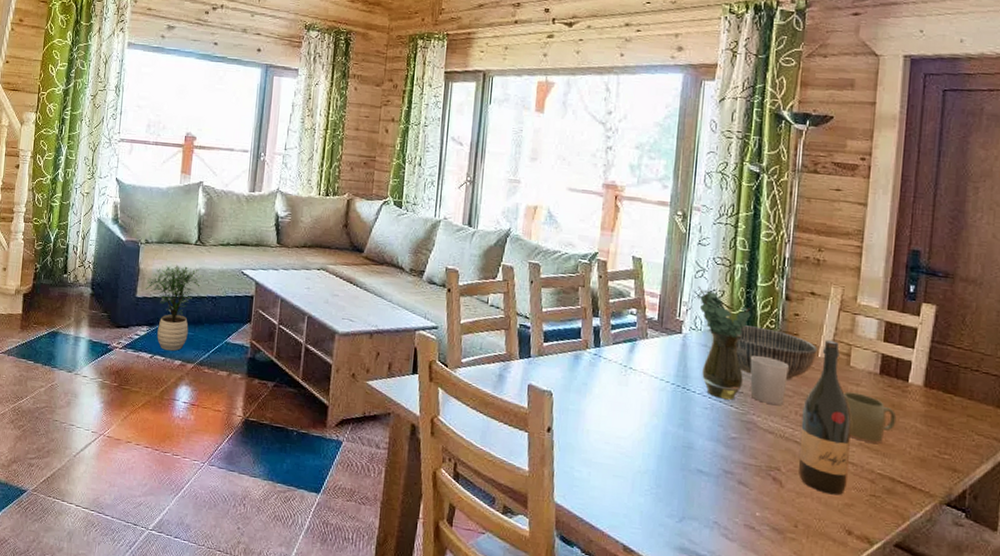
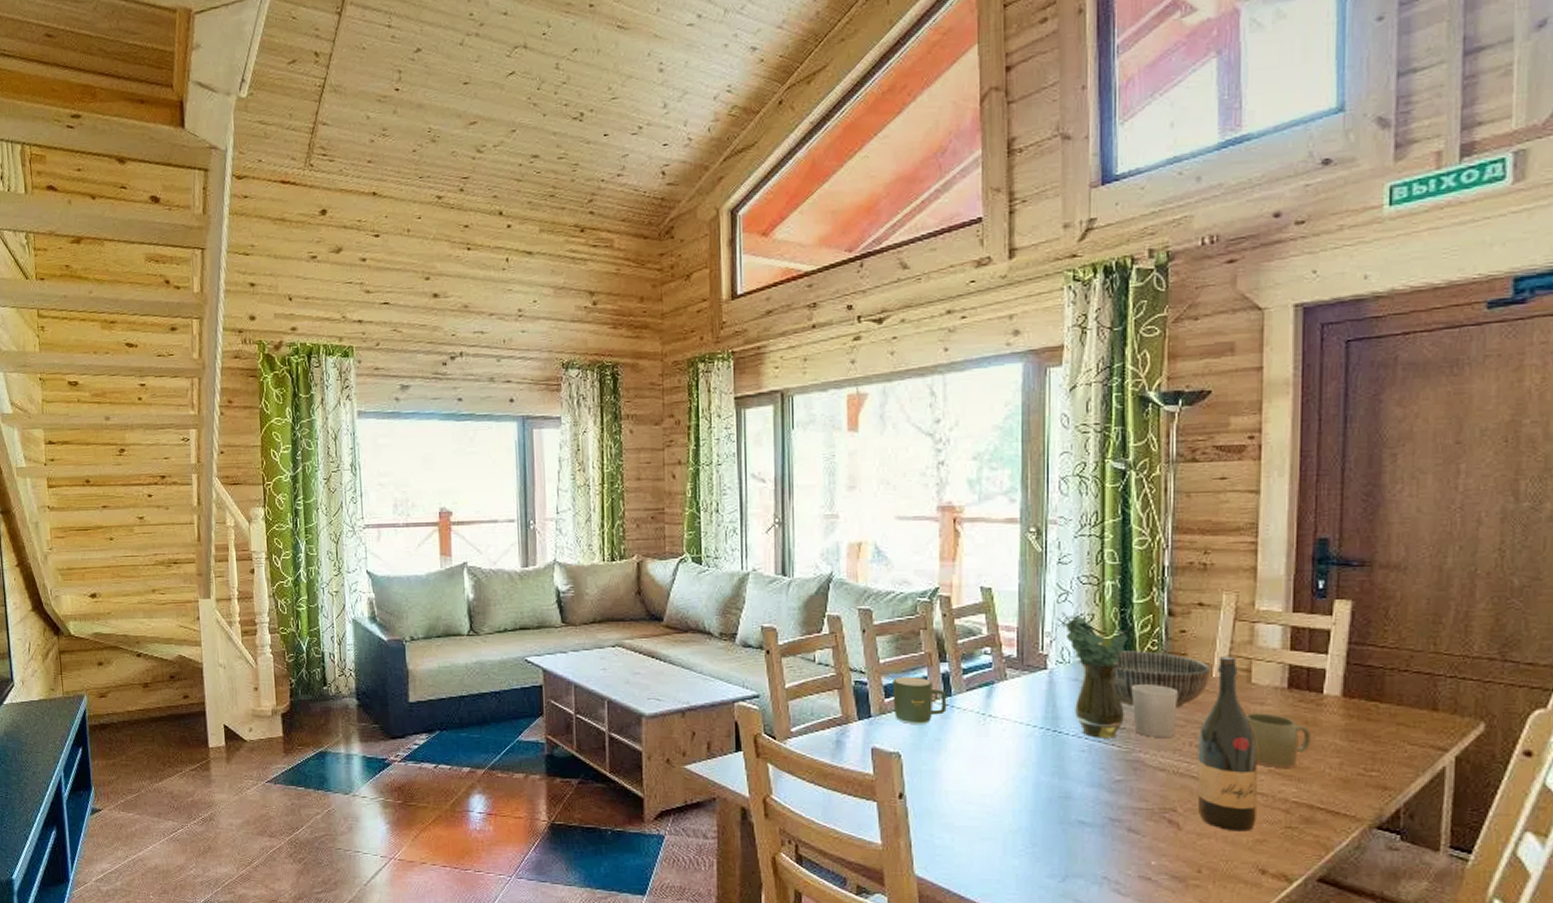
potted plant: present [145,264,204,351] -> none [417,660,482,758]
mug: none [550,325,596,369] -> present [892,676,947,725]

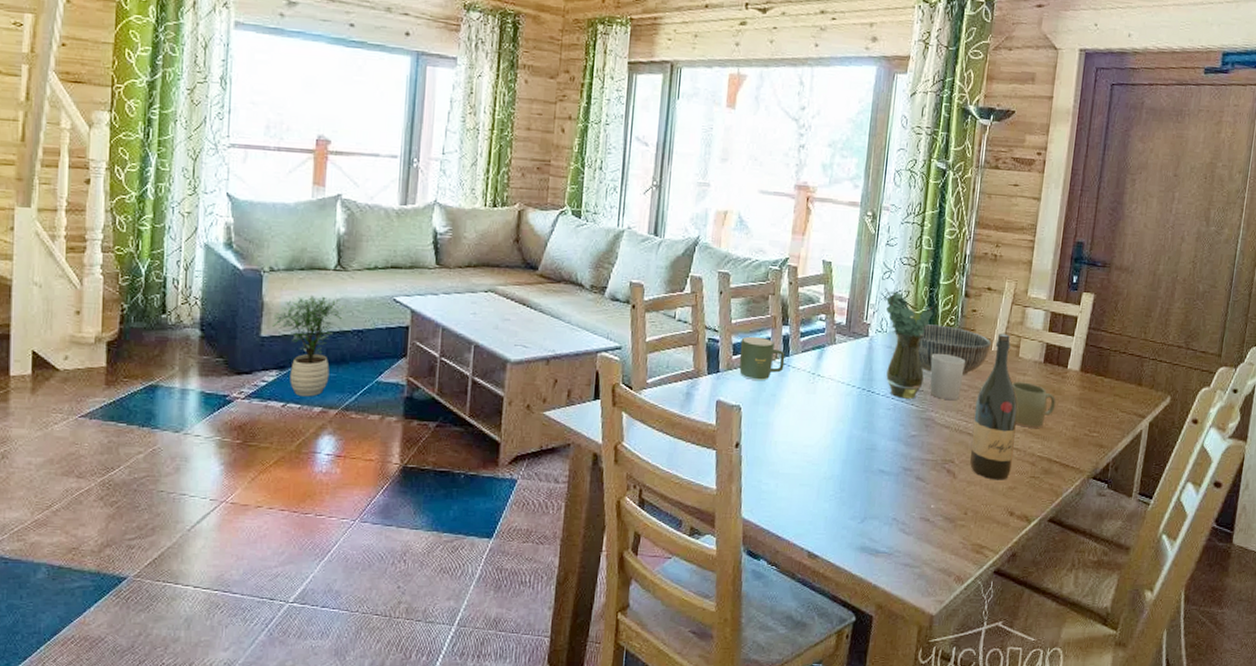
potted plant: none [417,660,482,758] -> present [271,294,346,397]

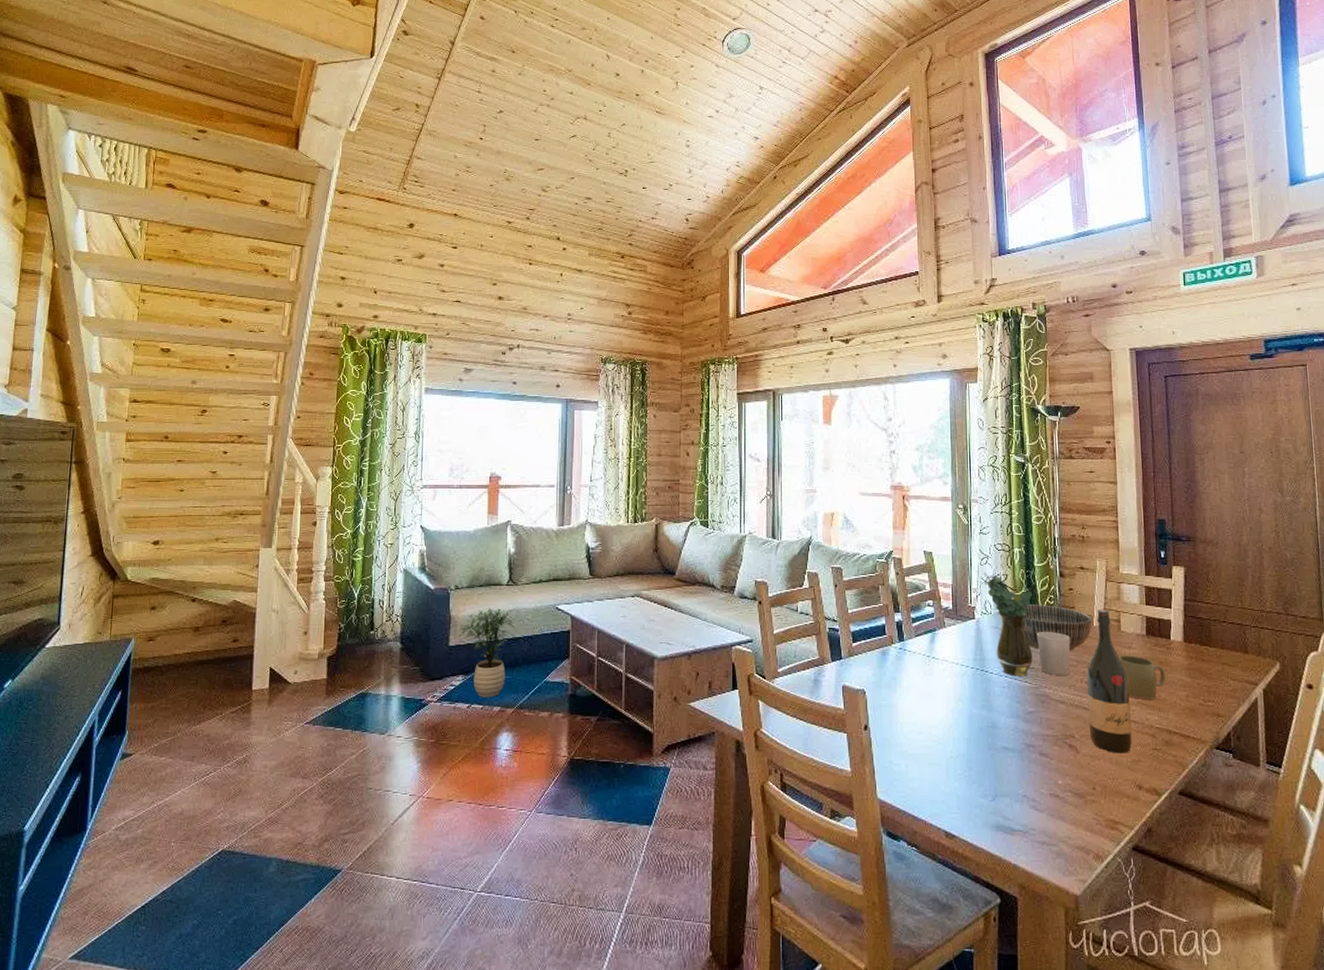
mug: present [739,336,785,381] -> none [858,624,901,666]

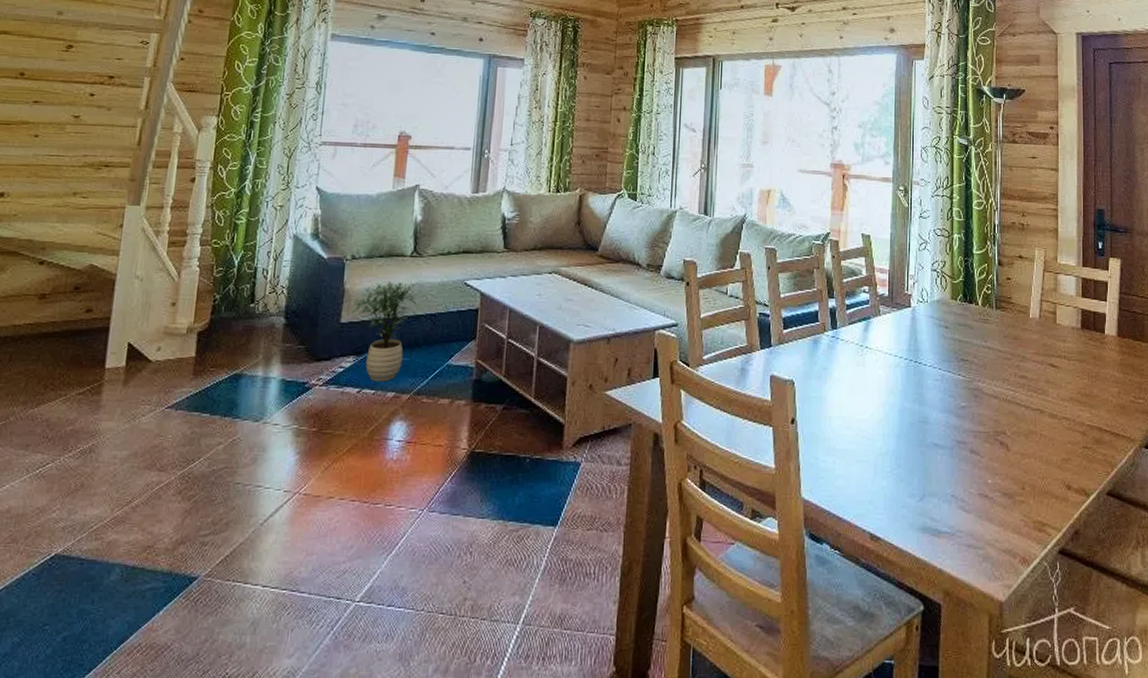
vase: present [984,572,1033,676] -> none [922,258,970,369]
bowl: present [1023,604,1093,651] -> none [959,293,1029,343]
candle holder: present [1036,632,1071,676] -> none [972,323,1006,370]
wine bottle: present [1086,609,1133,754] -> none [1020,301,1064,452]
mug: present [1119,655,1166,700] -> none [1053,348,1098,396]

